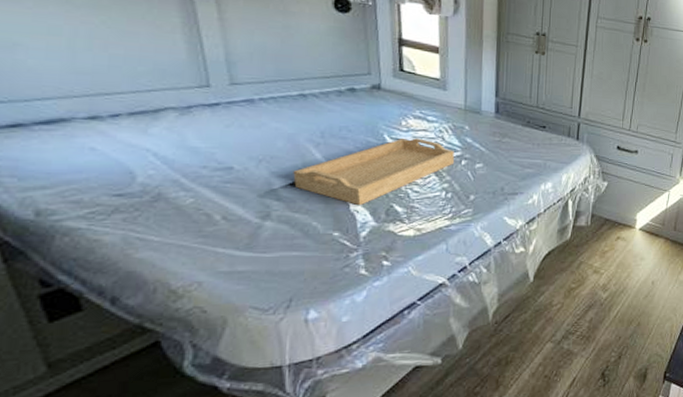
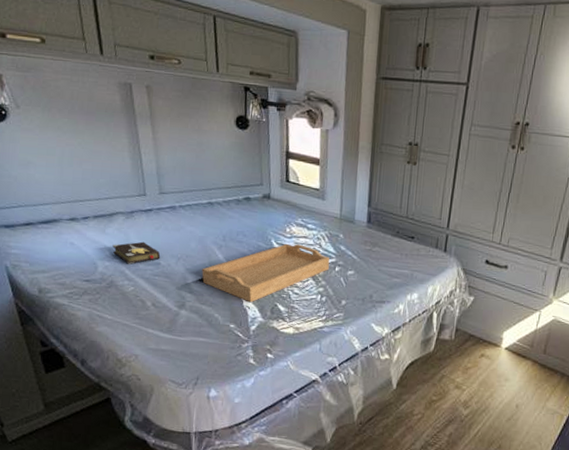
hardback book: none [159,142,234,171] -> present [112,241,161,264]

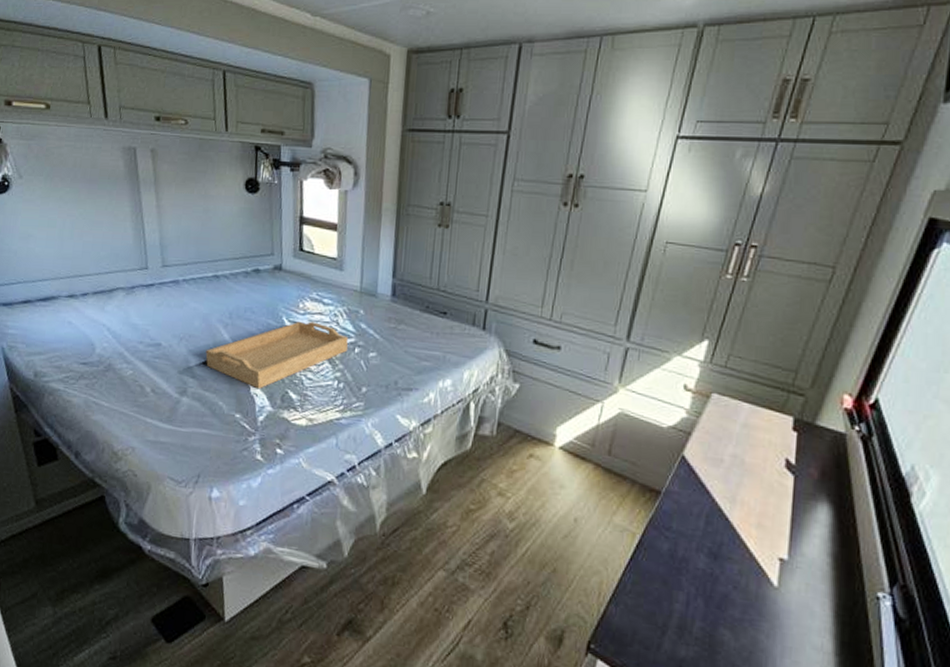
hardback book: present [112,241,161,264] -> none [111,320,162,345]

